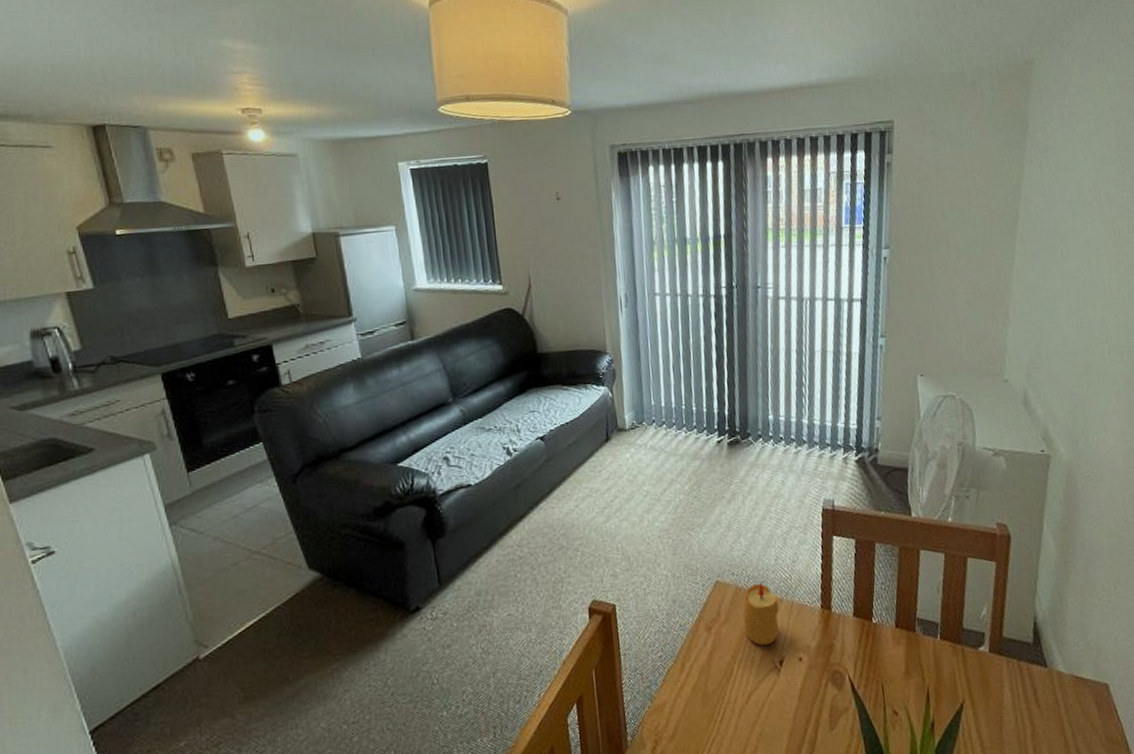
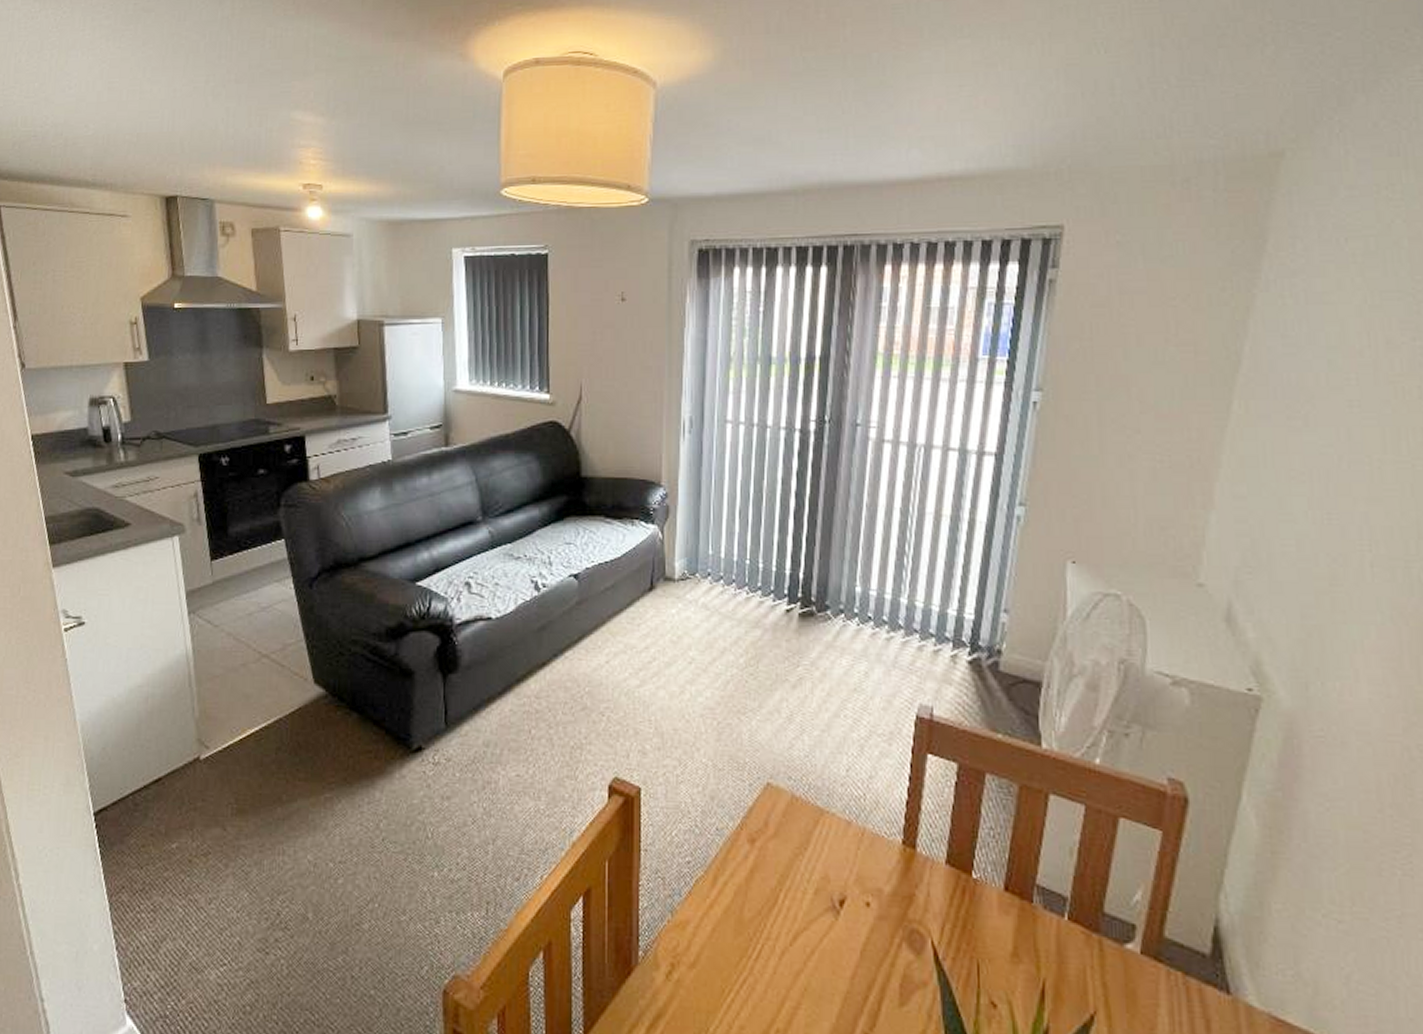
candle: present [743,580,779,646] -> none [798,792,845,877]

